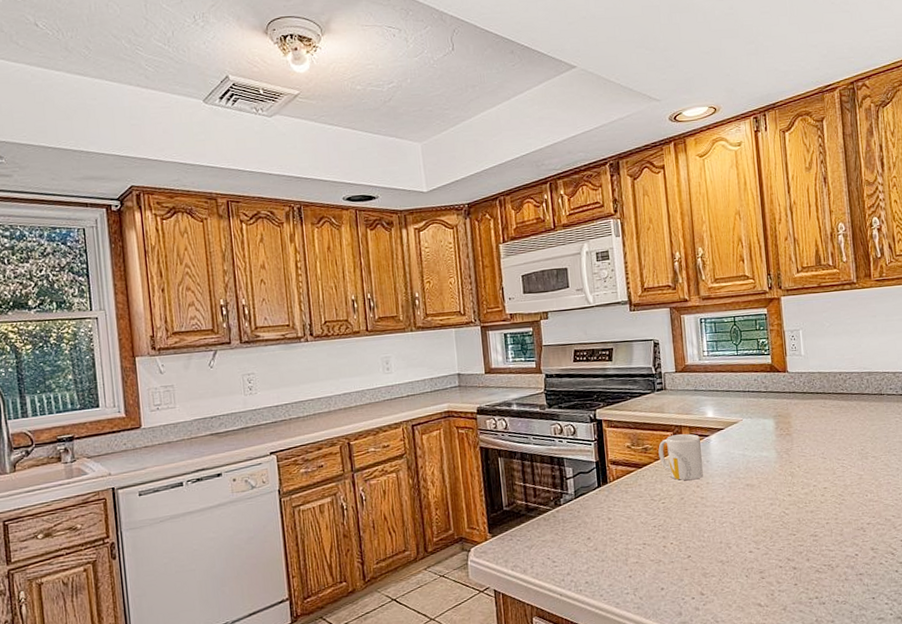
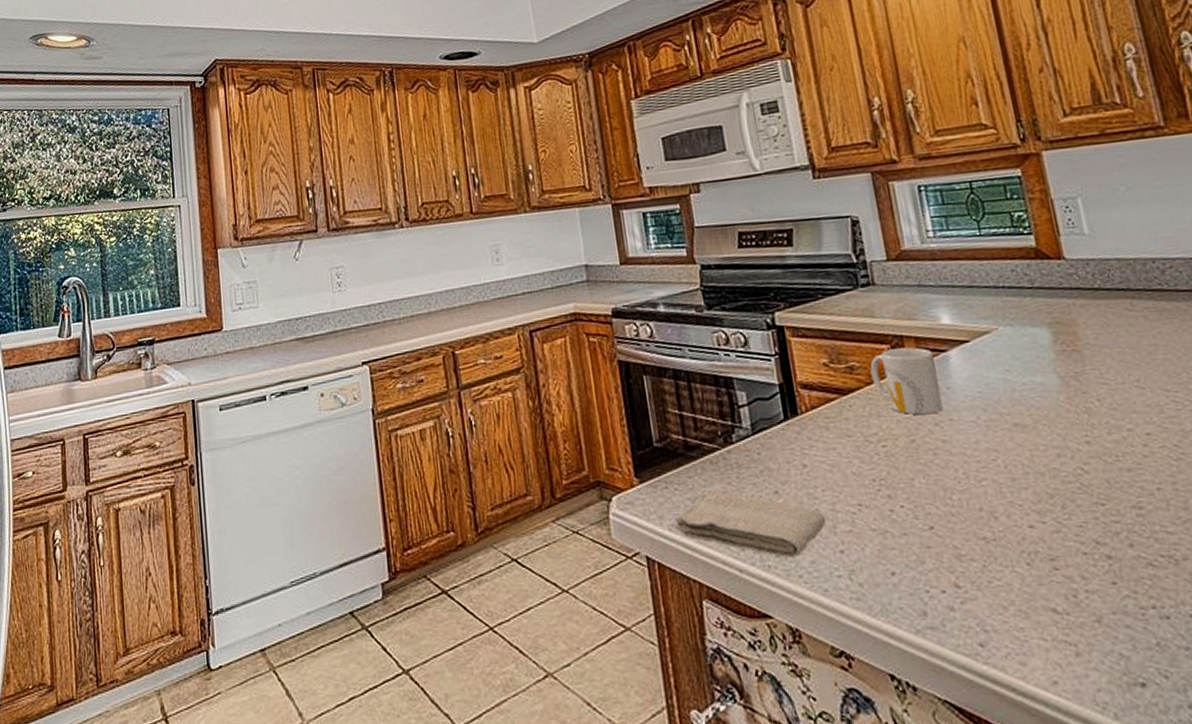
washcloth: none [516,540,622,584] -> present [674,491,827,557]

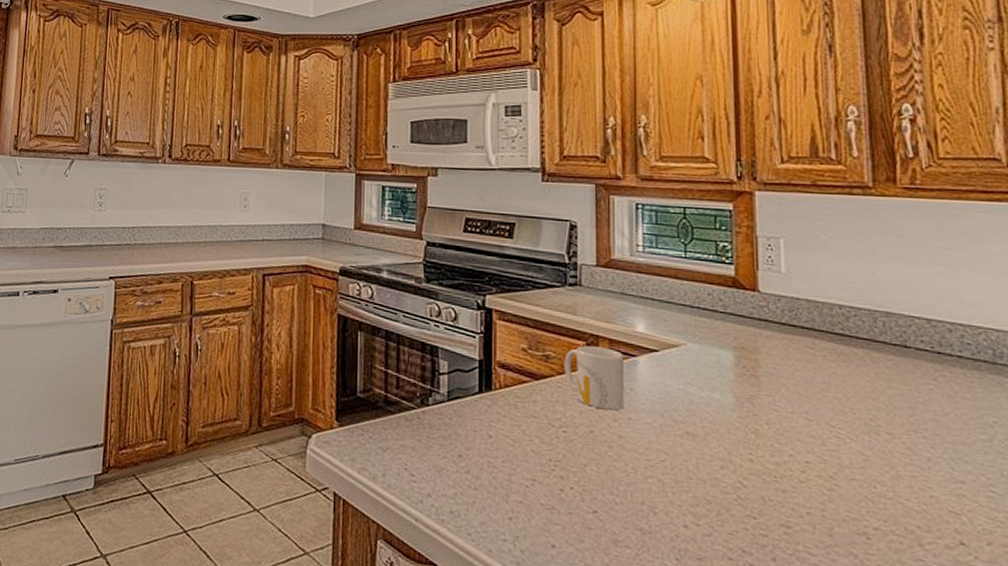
washcloth: present [674,491,827,557] -> none [364,444,501,516]

